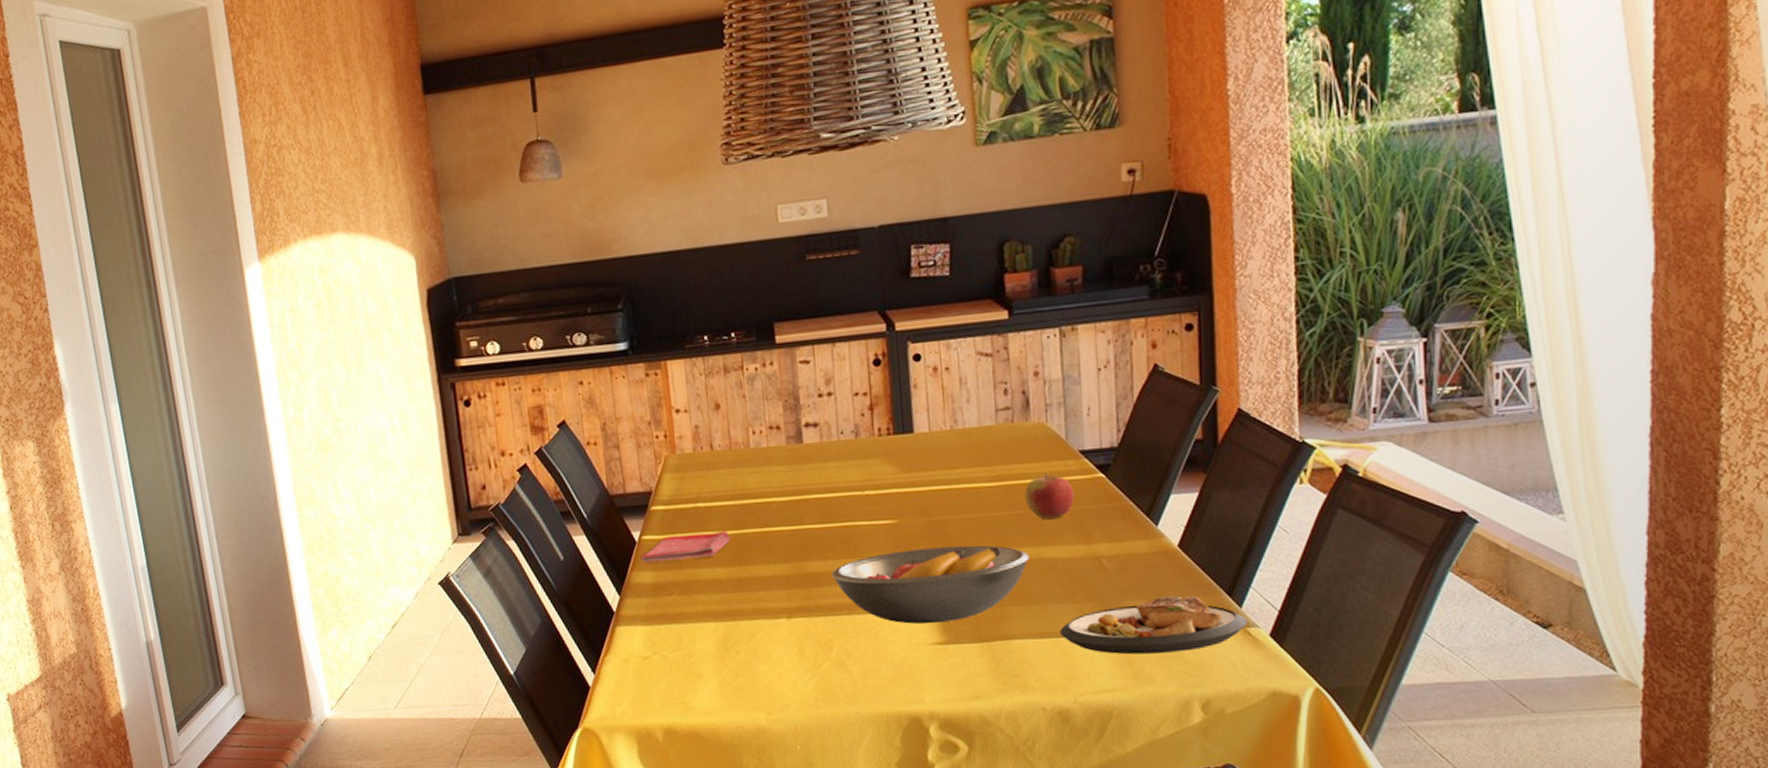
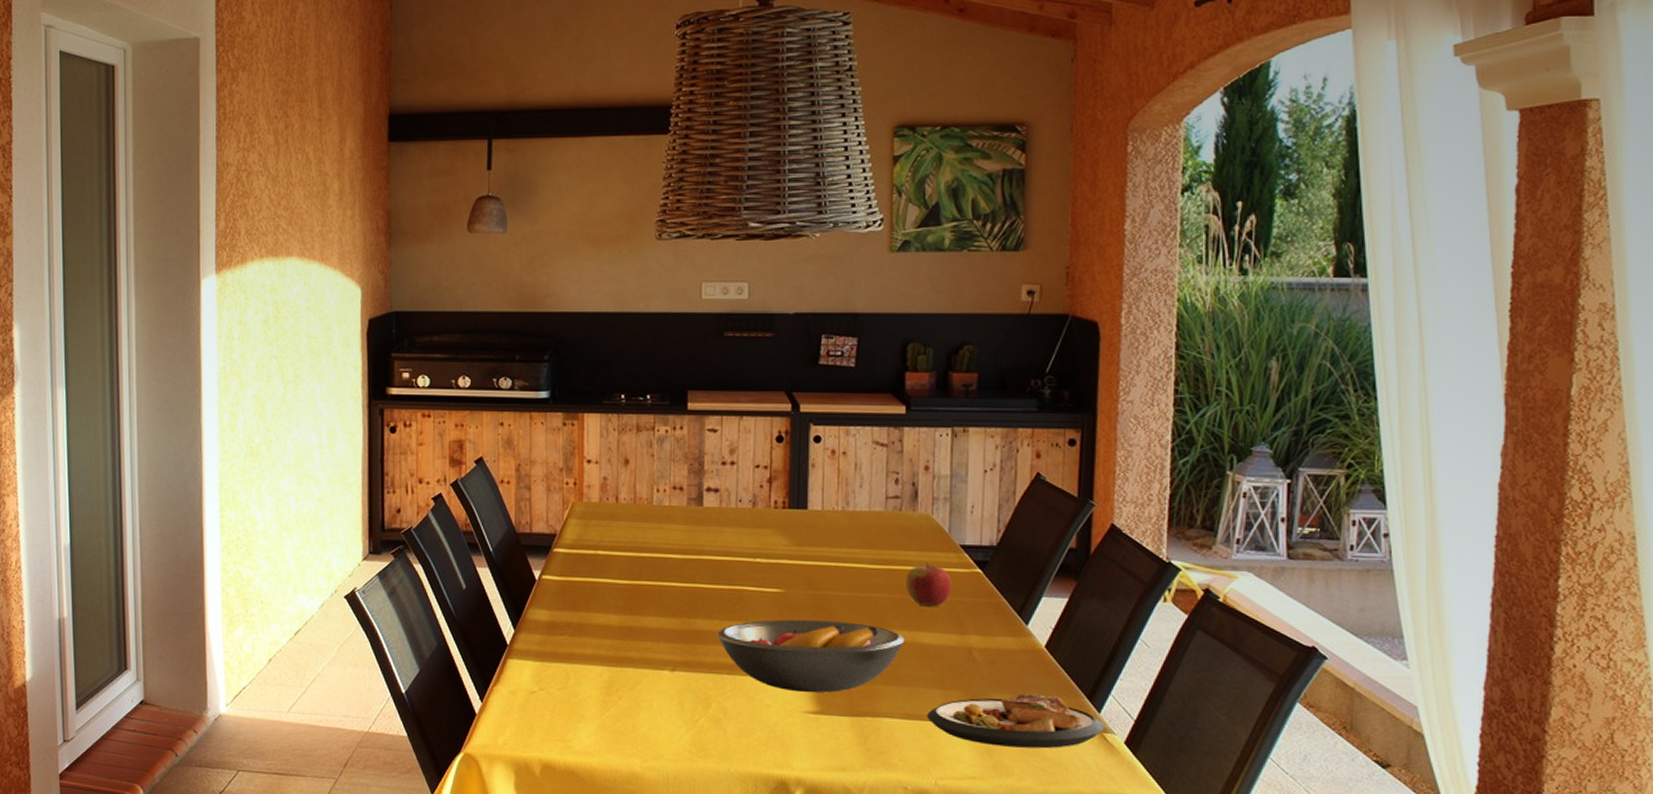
dish towel: present [640,530,730,564] -> none [538,578,625,604]

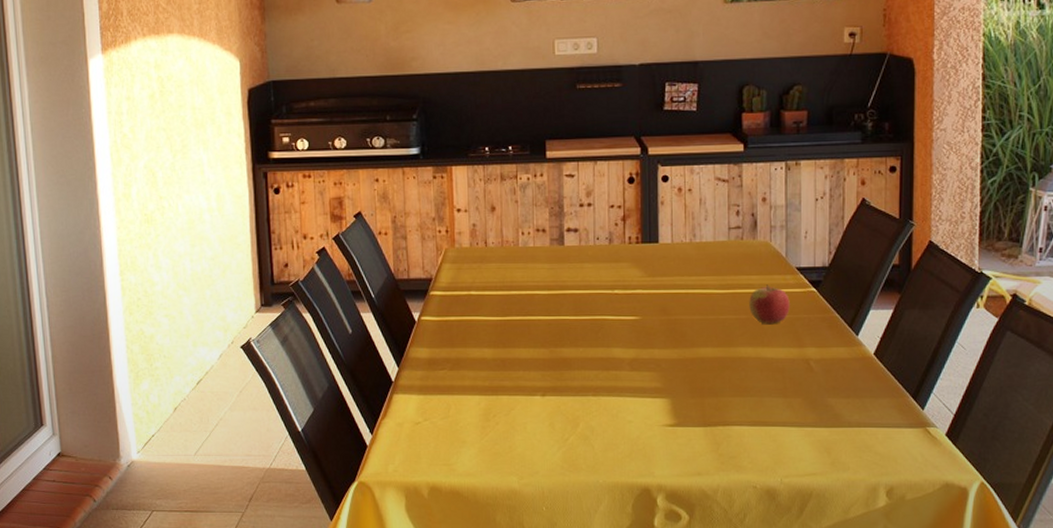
fruit bowl: present [717,619,905,693] -> none [582,342,750,408]
plate: present [927,693,1105,749] -> none [772,397,928,445]

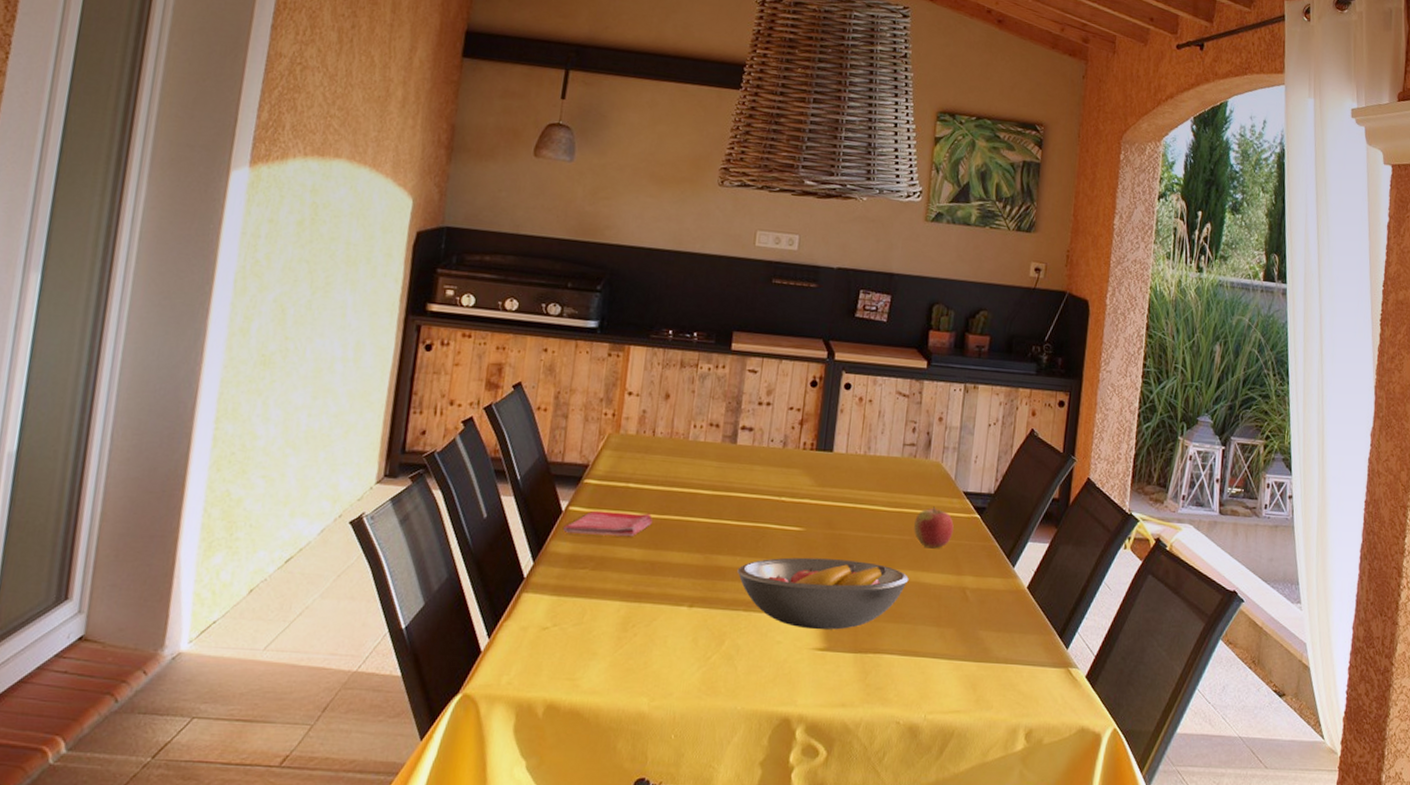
dish towel: none [418,316,497,341] -> present [562,510,652,537]
fruit bowl: none [582,342,750,408] -> present [737,557,909,630]

